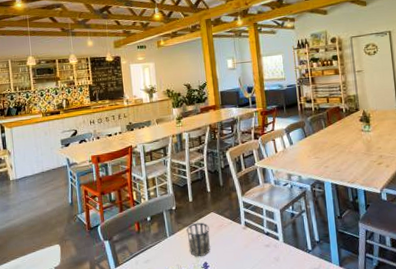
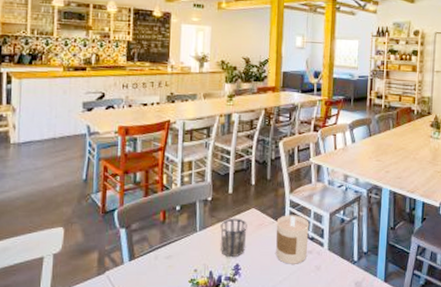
candle: none [234,214,265,258] -> present [275,215,309,264]

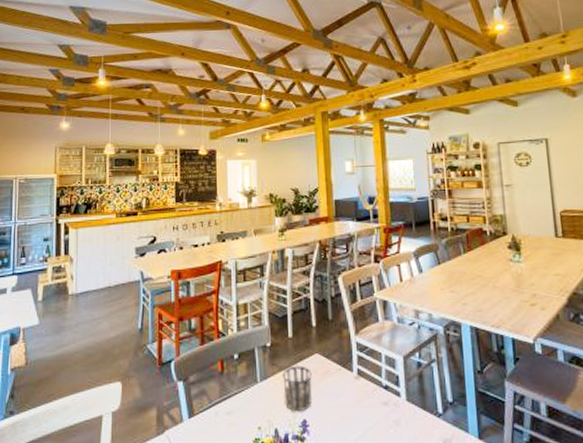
candle: present [275,215,309,264] -> none [343,360,382,419]

